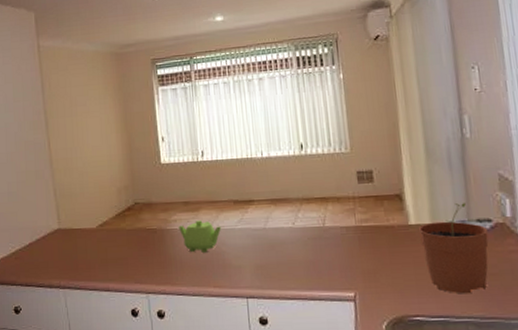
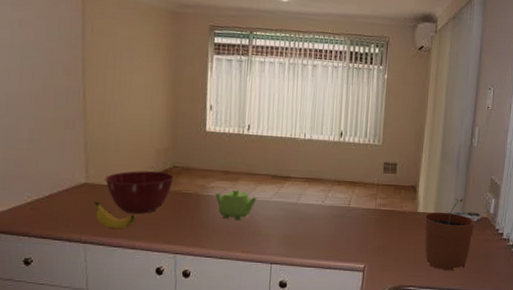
banana: none [67,246,107,272] -> present [94,201,136,230]
mixing bowl: none [75,210,138,256] -> present [105,171,175,215]

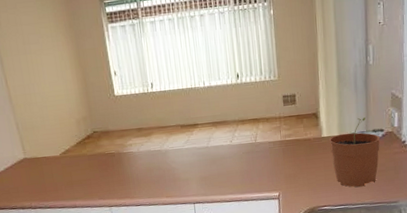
banana: present [94,201,136,230] -> none [34,172,72,194]
mixing bowl: present [105,171,175,215] -> none [39,138,97,179]
teapot: present [215,190,257,220] -> none [134,143,172,170]

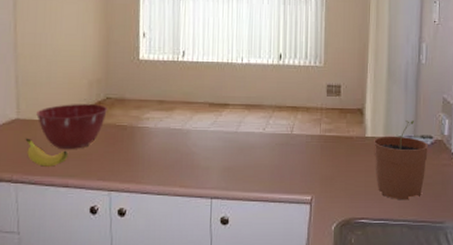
banana: none [34,172,72,194] -> present [25,138,69,167]
mixing bowl: none [39,138,97,179] -> present [36,104,109,150]

